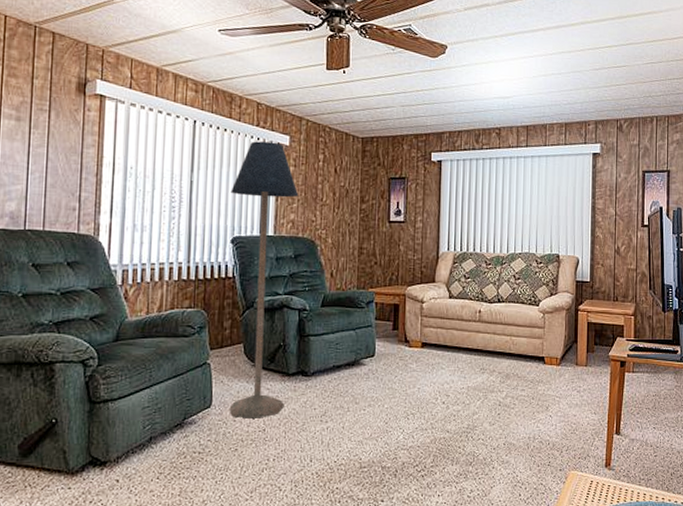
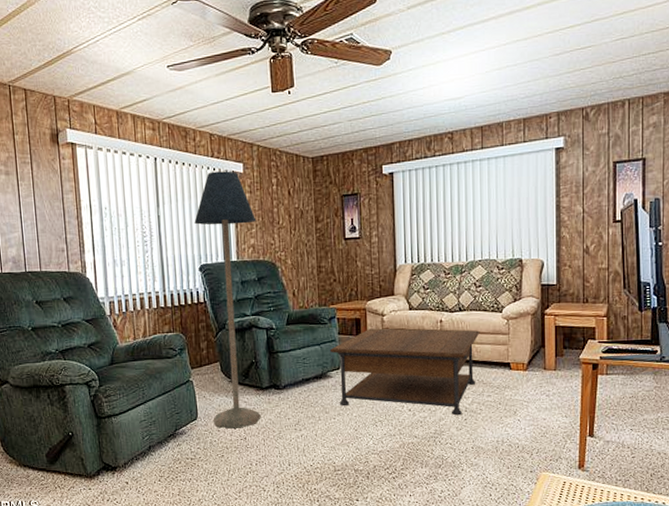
coffee table: none [364,315,517,410] -> present [329,328,480,416]

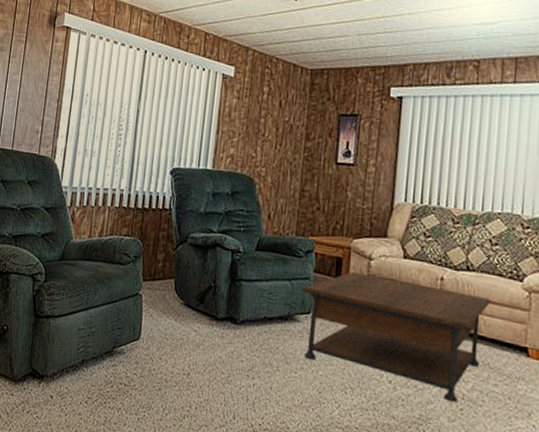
floor lamp: present [194,171,261,429] -> none [156,71,240,361]

